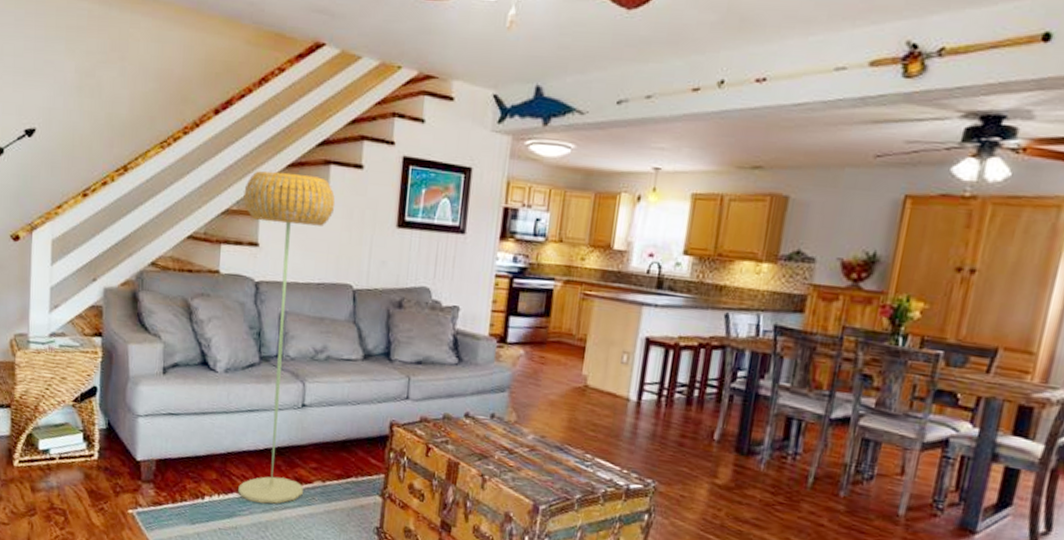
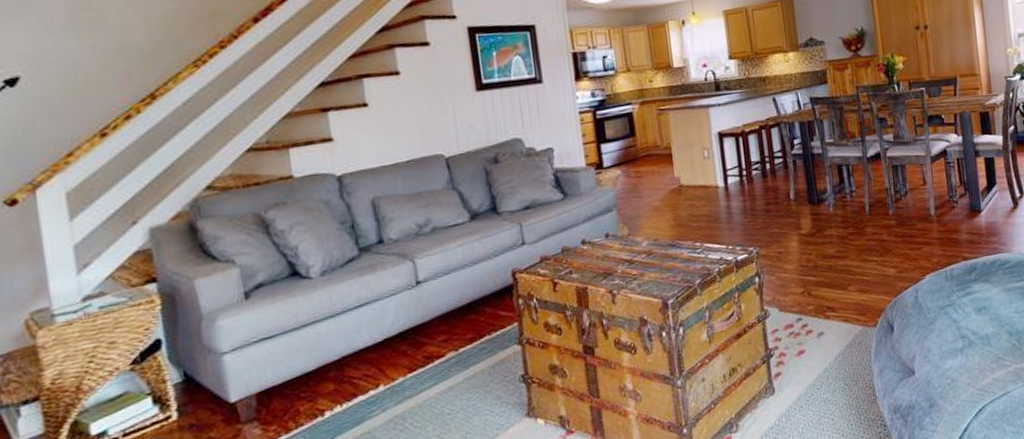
floor lamp: present [238,170,336,504] -> none [304,61,437,399]

